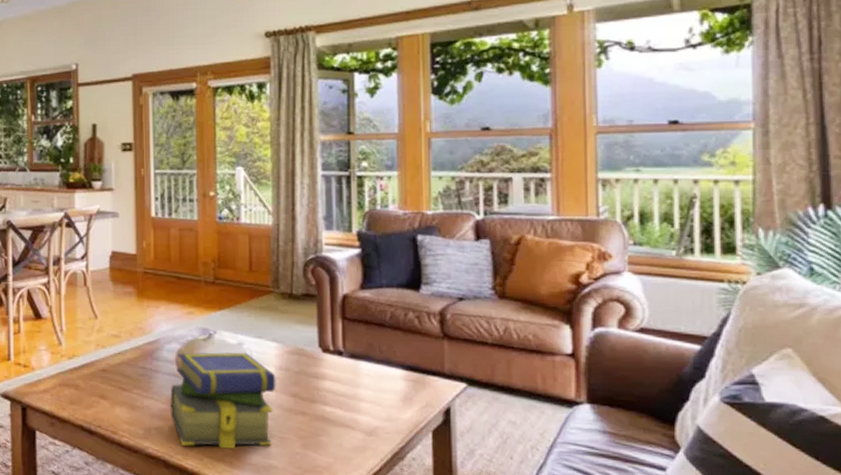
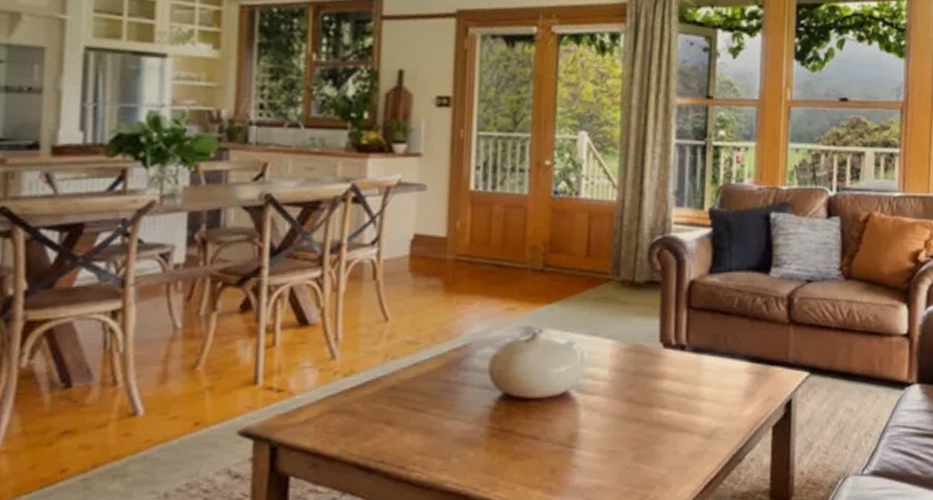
stack of books: present [170,351,276,449] -> none [478,353,609,475]

